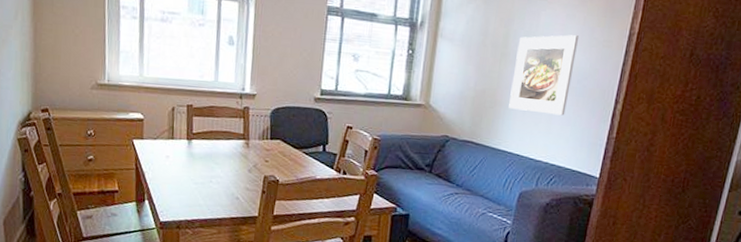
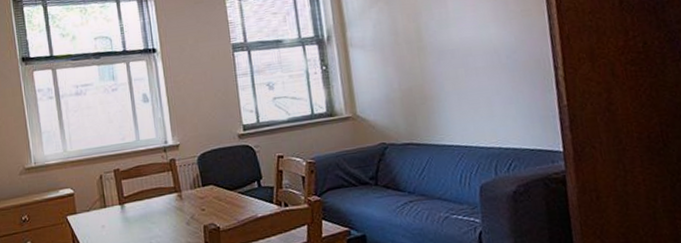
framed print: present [509,35,580,116] -> none [432,12,504,101]

